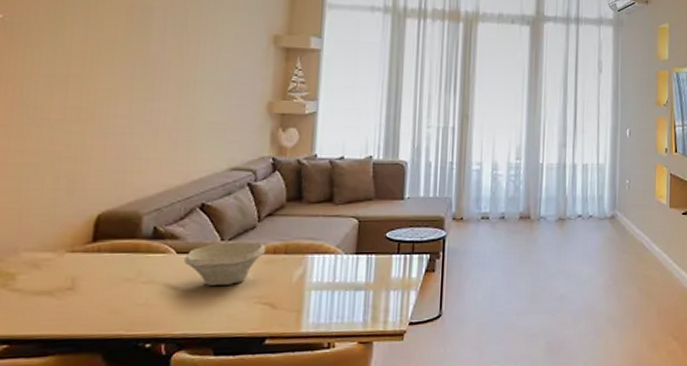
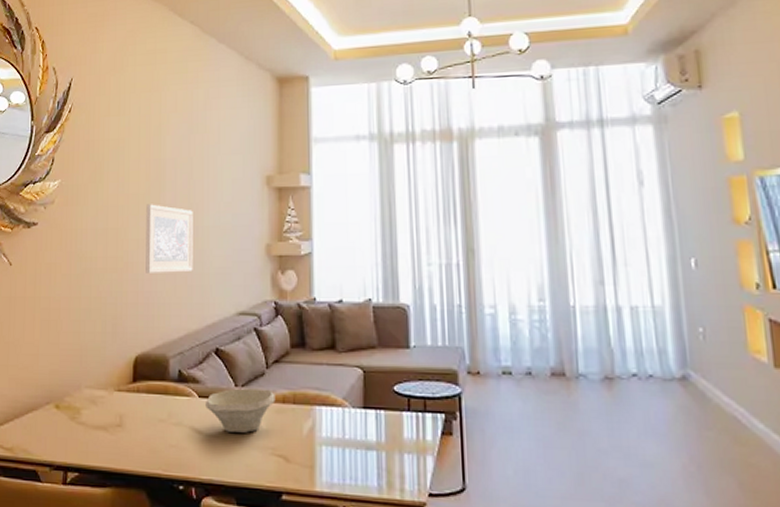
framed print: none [118,52,185,127] -> present [146,204,193,273]

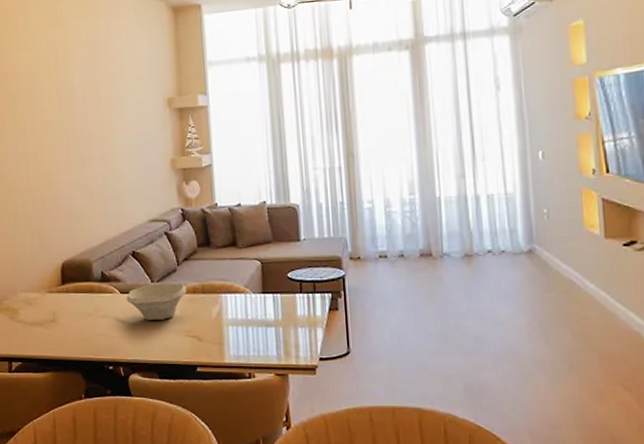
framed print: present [146,204,193,273] -> none [60,129,107,191]

